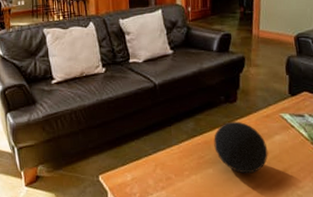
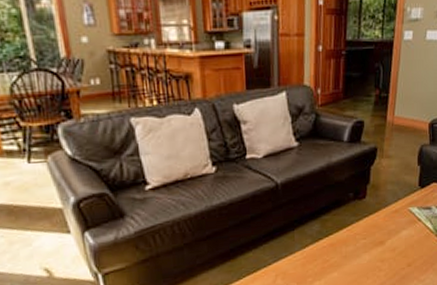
decorative ball: present [214,121,268,174] -> none [340,219,394,274]

